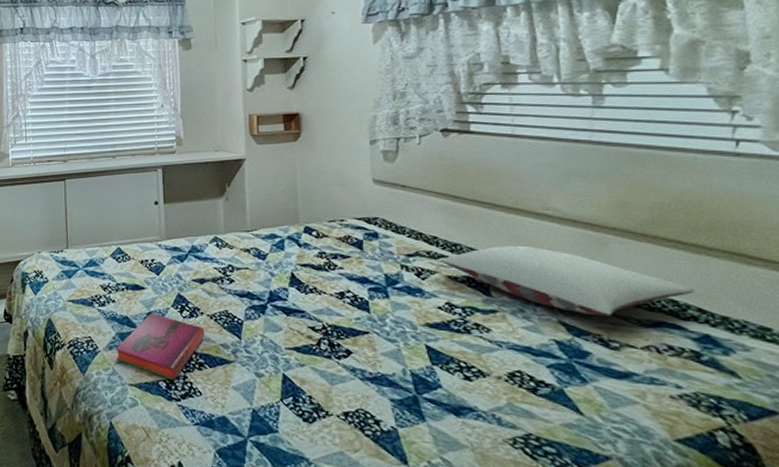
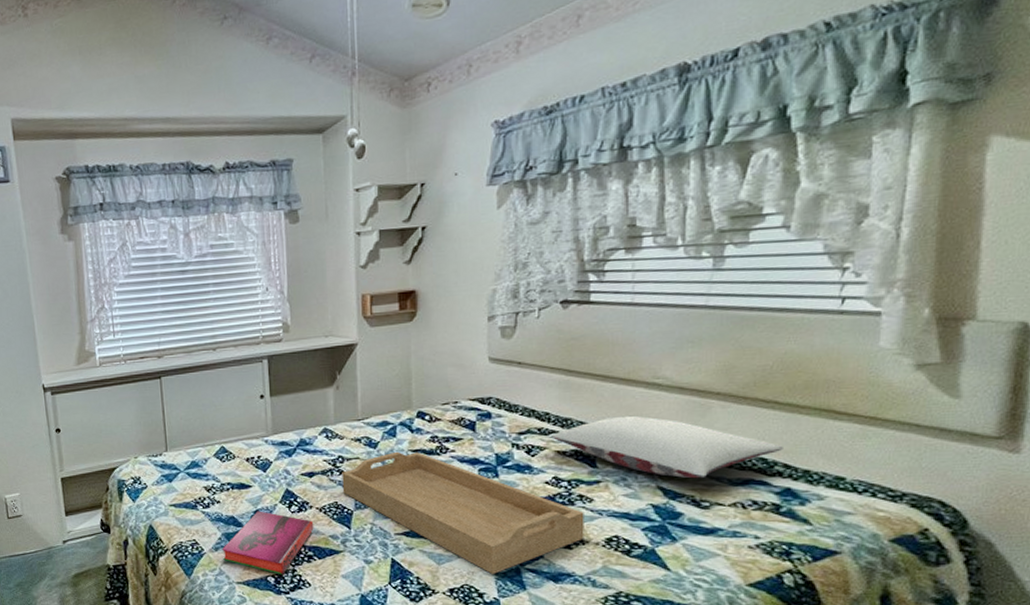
serving tray: none [232,264,485,401] -> present [342,451,584,574]

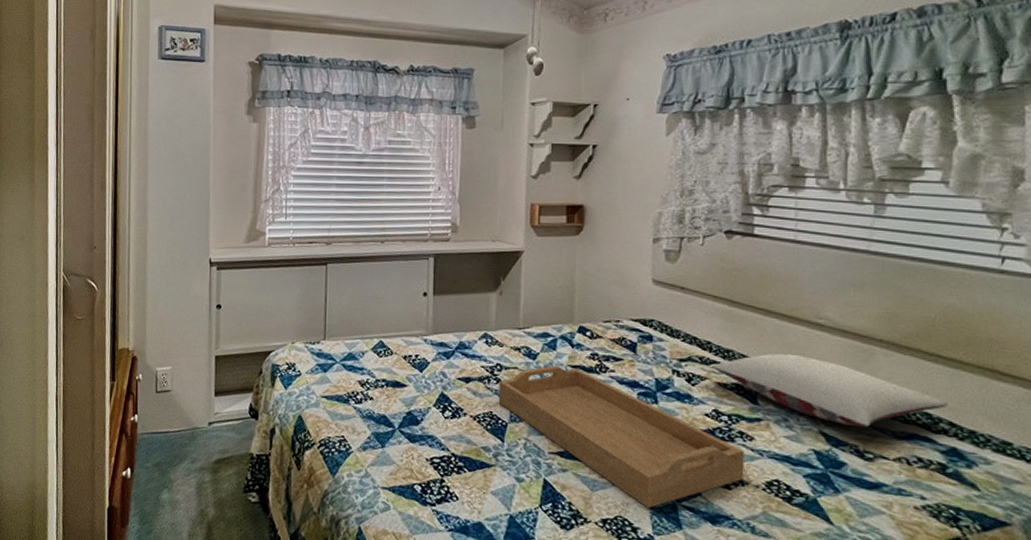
hardback book: present [222,511,314,576] -> none [370,412,467,485]

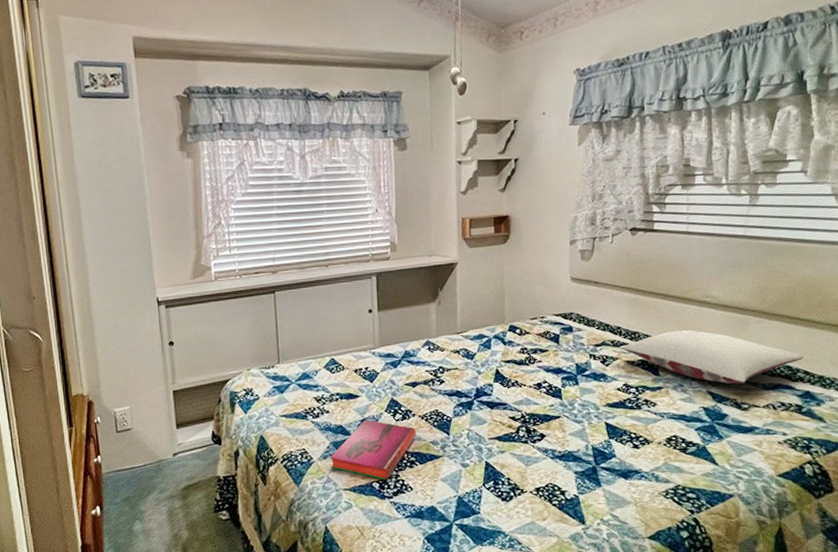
hardback book: none [370,412,467,485] -> present [330,419,416,481]
serving tray: present [498,365,744,508] -> none [442,362,649,473]

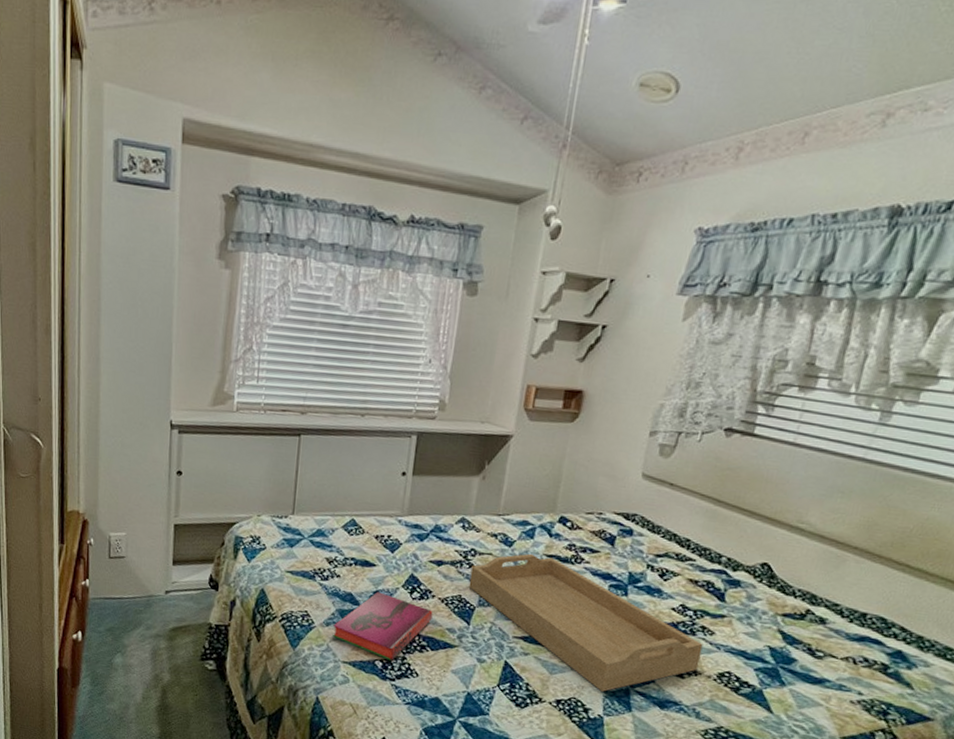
serving tray: none [442,362,649,473] -> present [468,553,703,692]
pillow: present [623,329,804,384] -> none [688,554,905,629]

